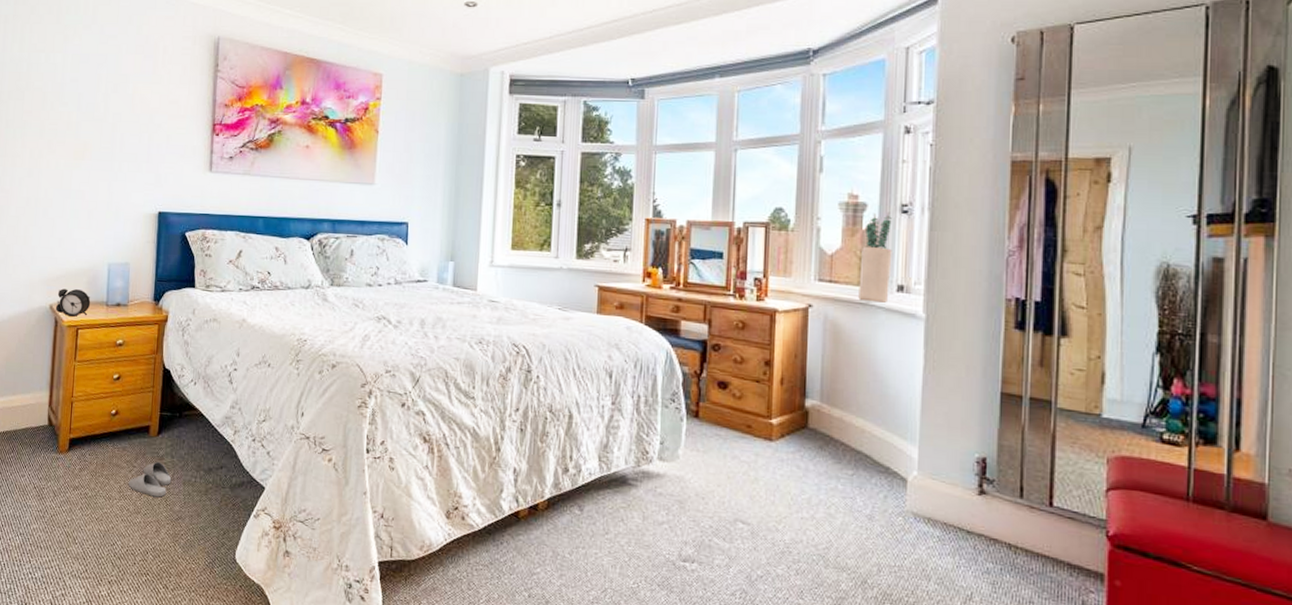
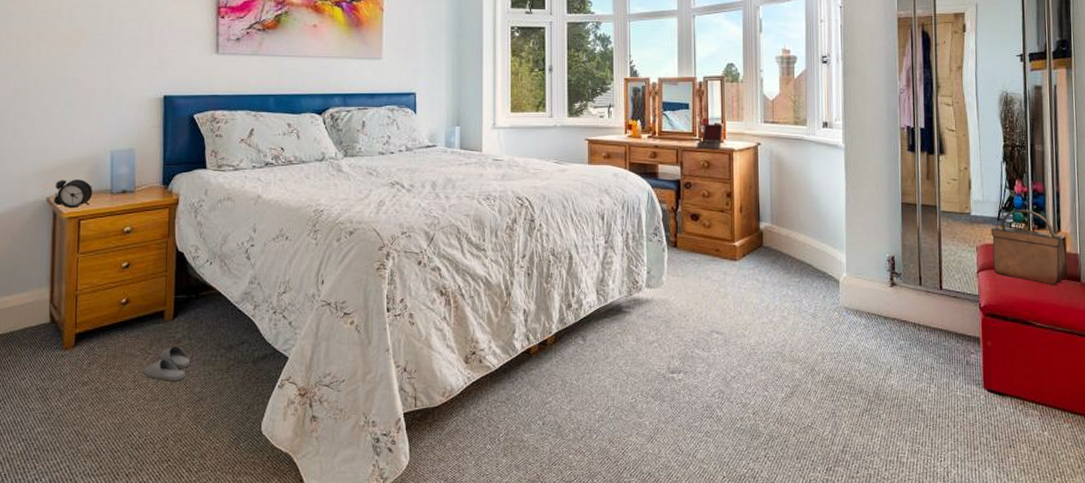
jewelry box: none [730,277,765,309] -> present [697,123,723,150]
vase: present [858,212,892,304] -> none [794,62,818,138]
handbag: none [1130,416,1249,522] -> present [991,210,1069,286]

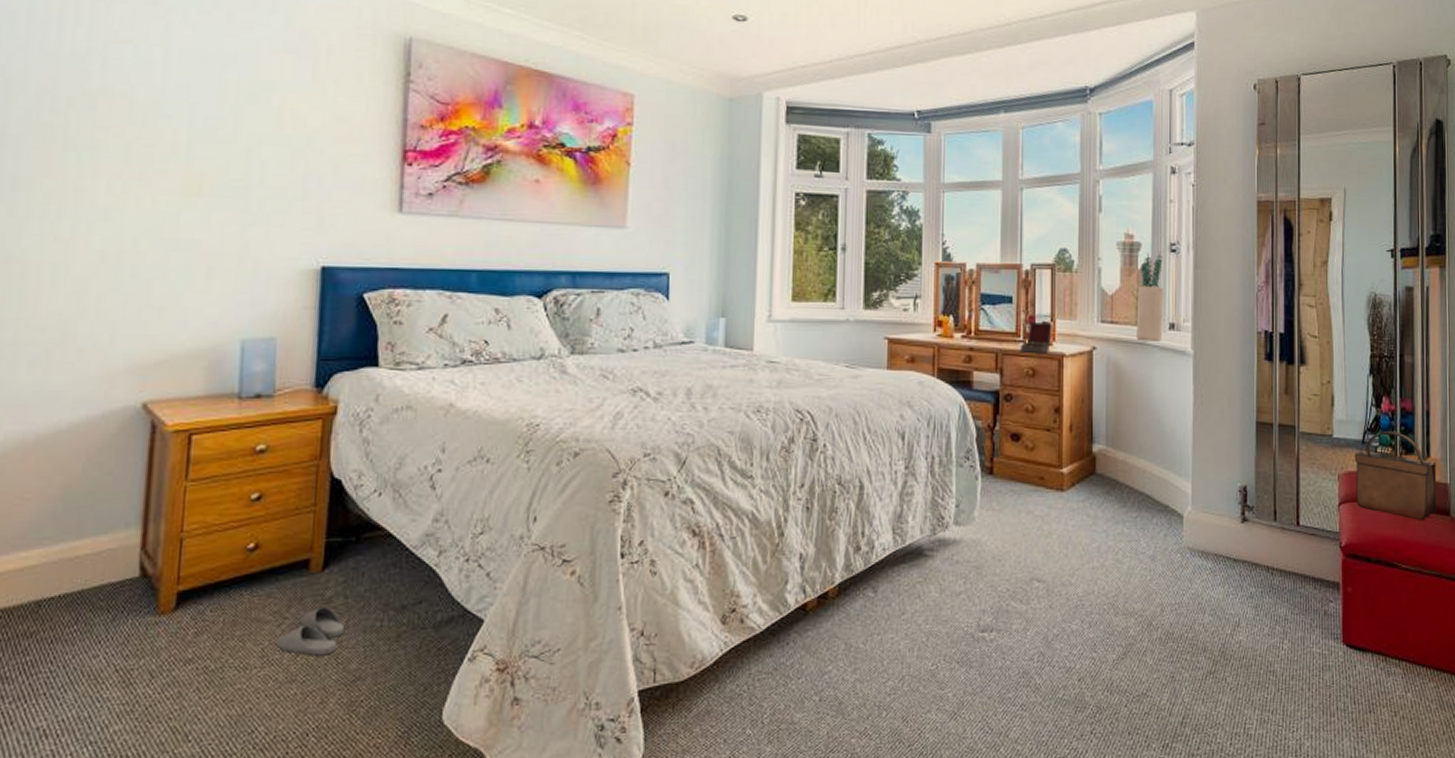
alarm clock: present [53,180,93,208] -> none [151,378,213,417]
vase: none [794,62,818,138] -> present [1136,251,1164,343]

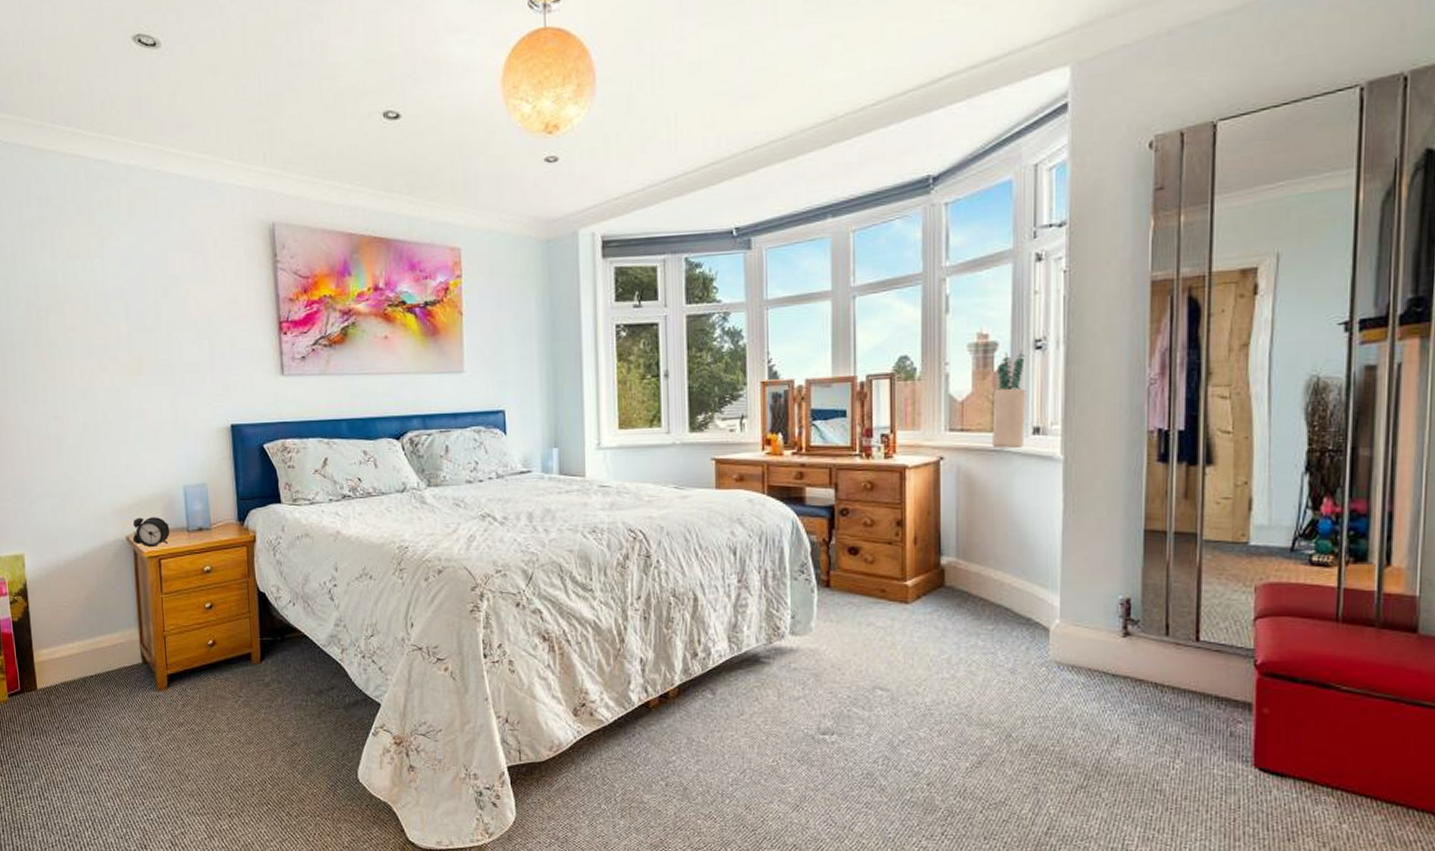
alarm clock: none [151,378,213,417] -> present [132,517,170,547]
slippers: present [275,606,345,656] -> none [235,688,282,725]
jewelry box: present [1020,321,1052,354] -> none [857,433,892,468]
handbag: present [1354,432,1437,521] -> none [1279,537,1401,639]

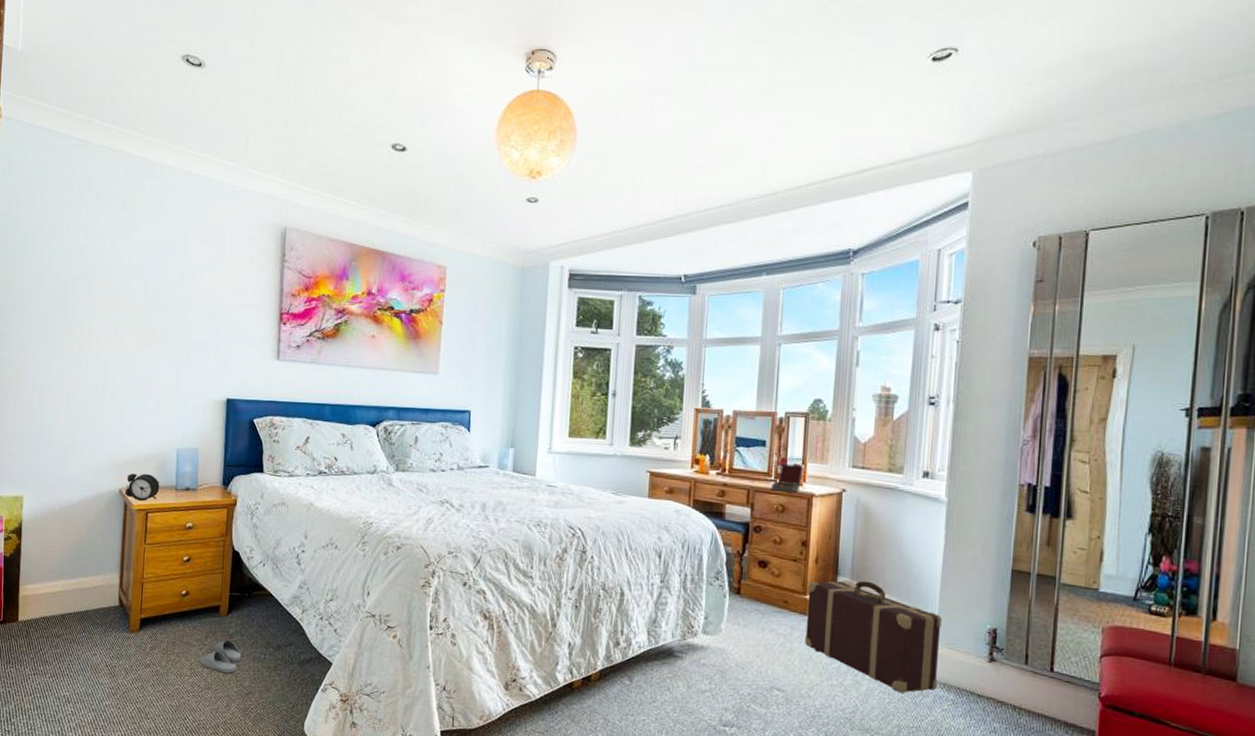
slippers: none [235,688,282,725] -> present [198,639,242,674]
jewelry box: none [857,433,892,468] -> present [771,464,804,493]
suitcase: none [908,558,1065,680] -> present [805,580,942,693]
vase: present [992,349,1027,449] -> none [888,403,920,489]

